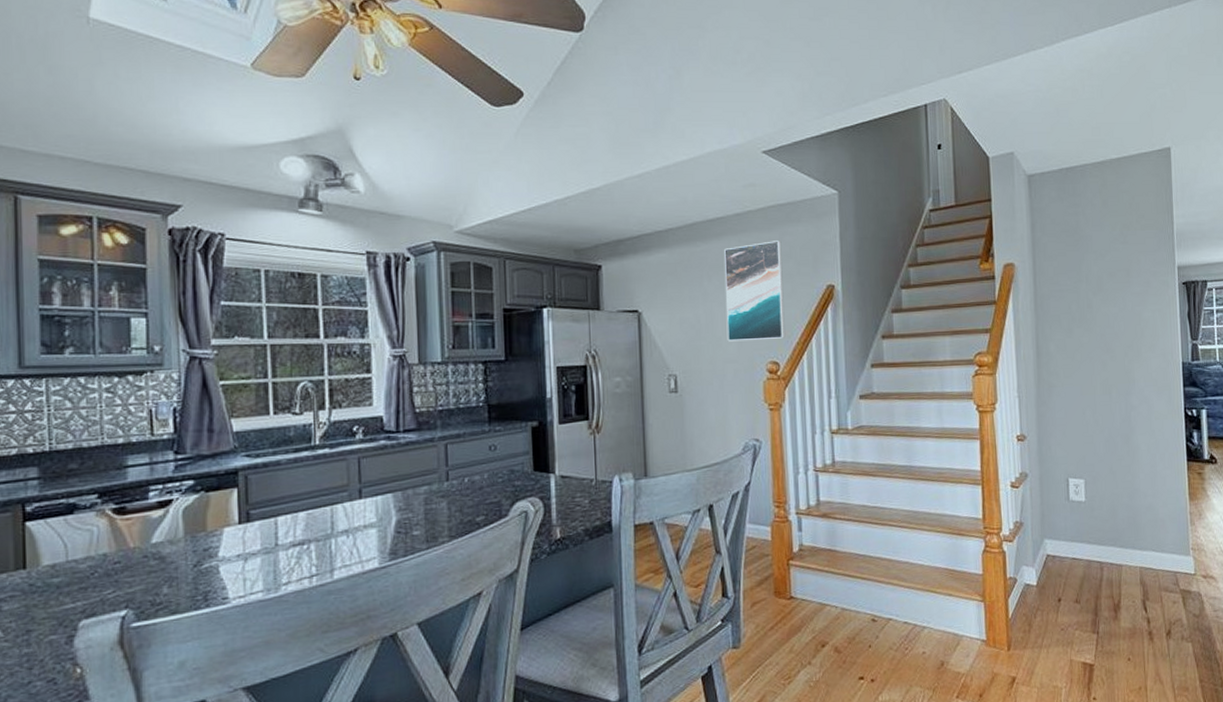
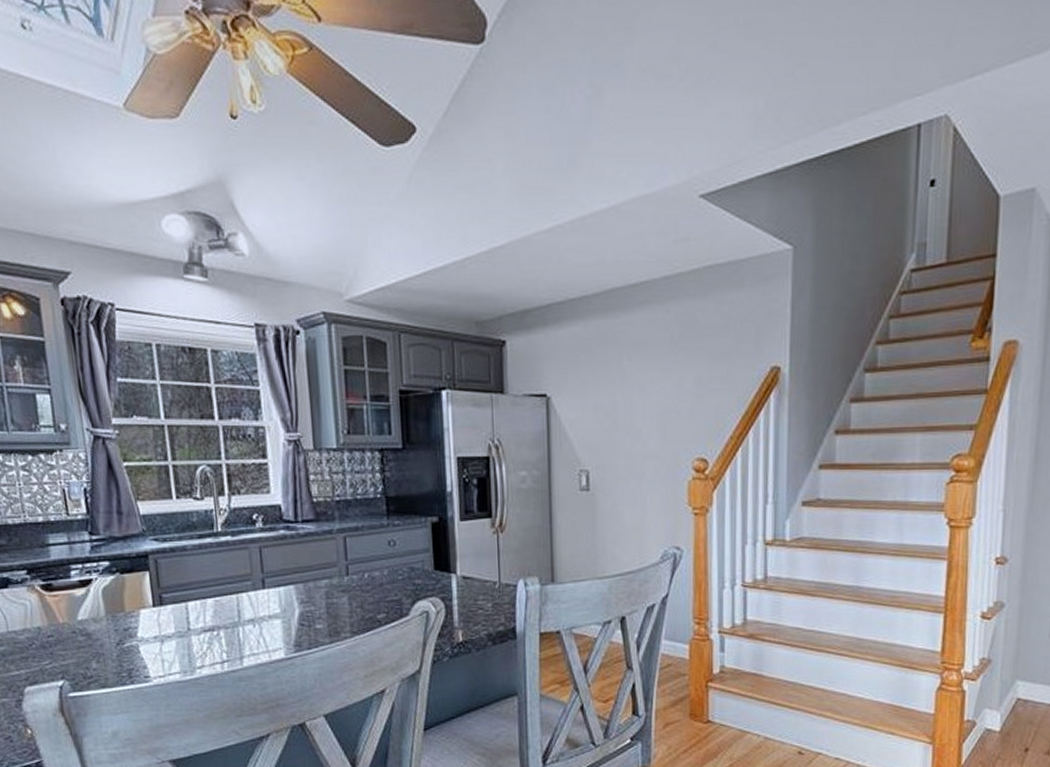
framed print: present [724,241,786,342] -> none [647,310,718,434]

